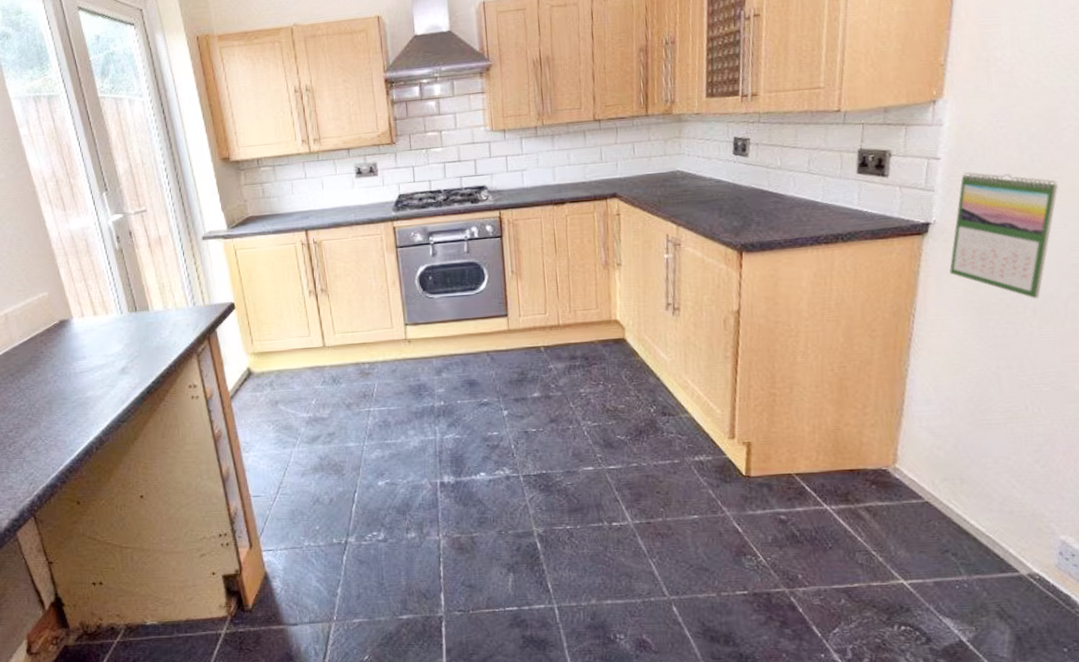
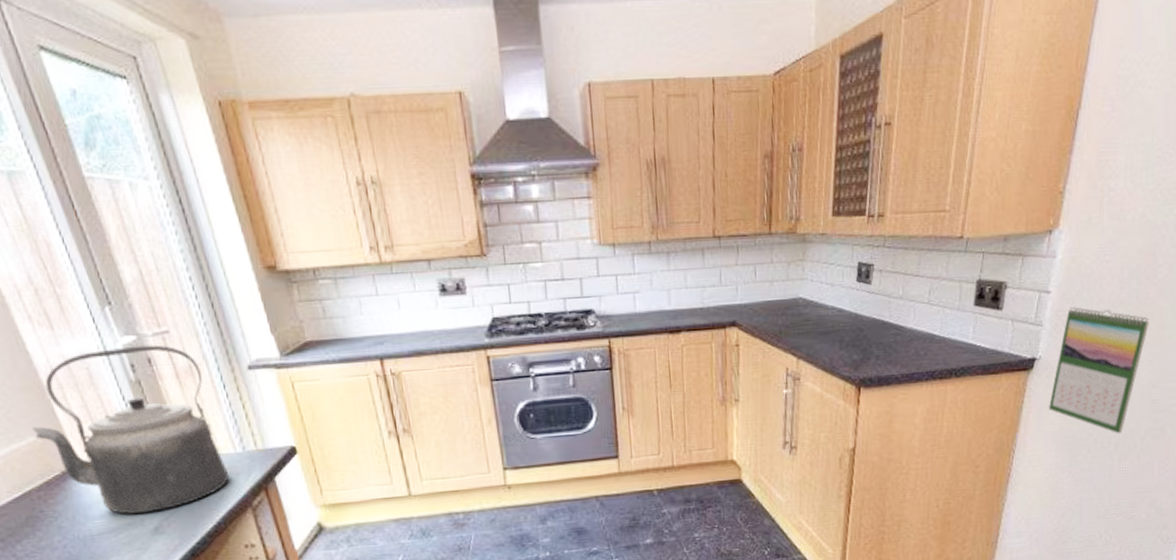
kettle: none [42,221,181,357] -> present [31,345,229,514]

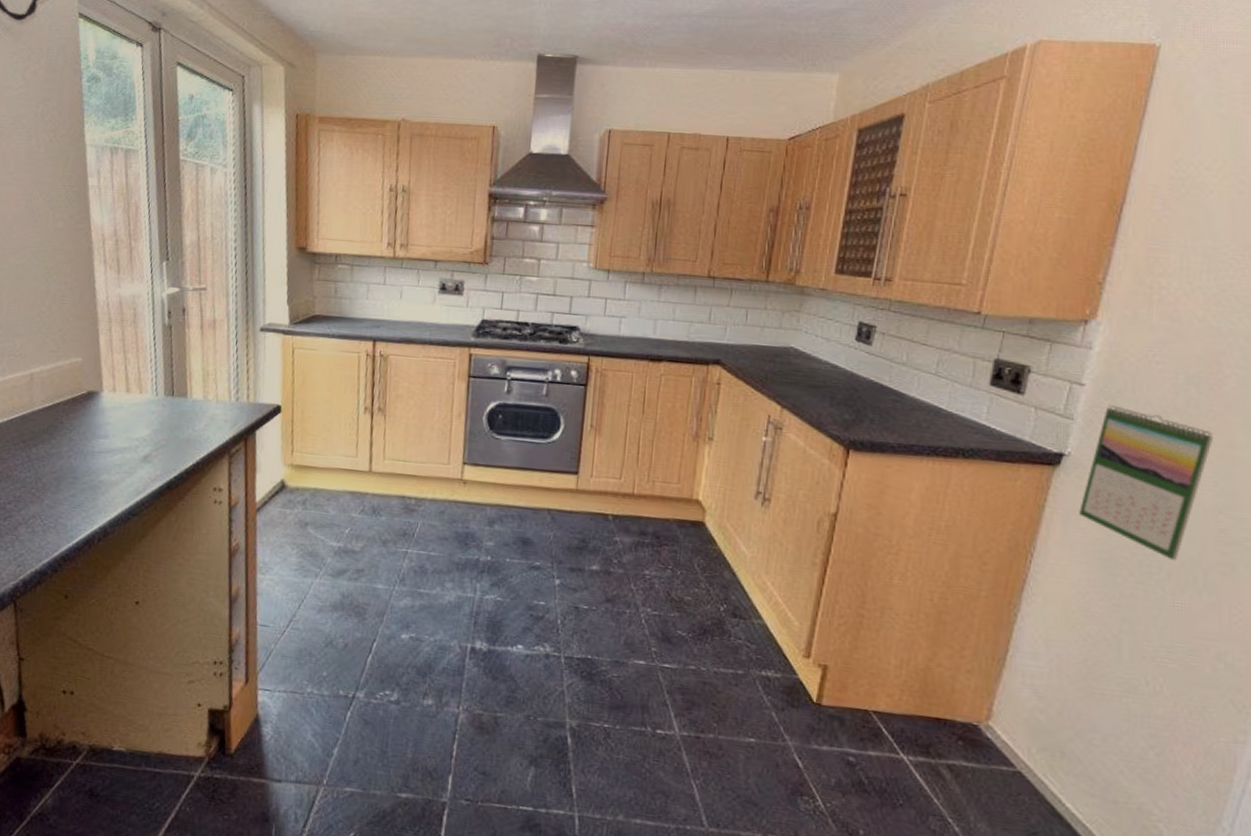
kettle: present [31,345,229,514] -> none [77,296,222,442]

